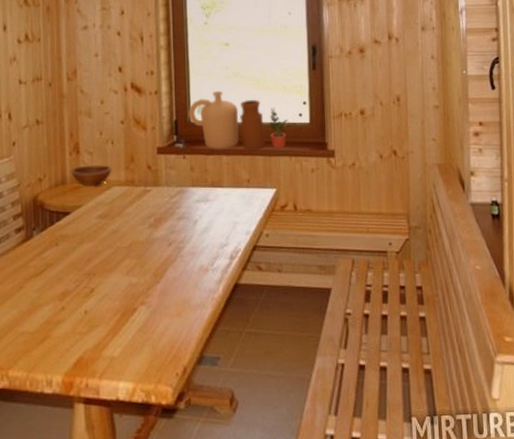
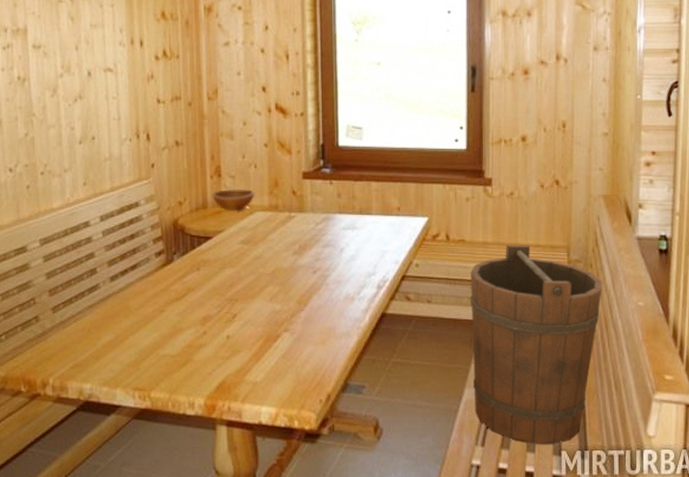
water jug: present [189,91,239,152] -> none [336,113,389,178]
vase: present [239,99,265,151] -> none [390,123,418,178]
potted plant: present [269,108,297,149] -> none [422,132,452,176]
wooden bucket: none [318,213,442,411] -> present [471,245,602,444]

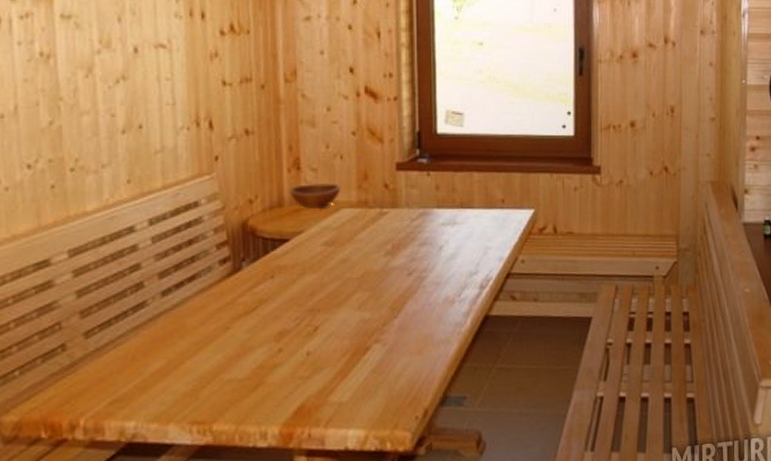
wooden bucket: present [471,245,602,444] -> none [579,235,710,444]

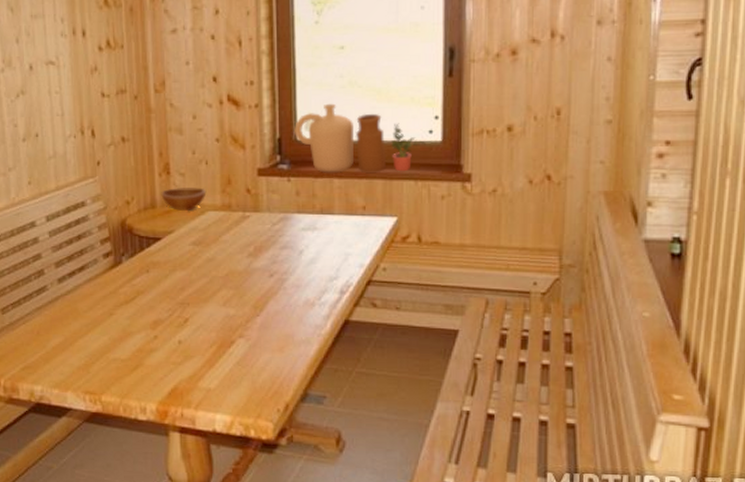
water jug: none [434,98,492,168] -> present [295,103,353,174]
vase: none [493,108,523,167] -> present [355,113,386,174]
potted plant: none [528,118,559,165] -> present [391,123,425,172]

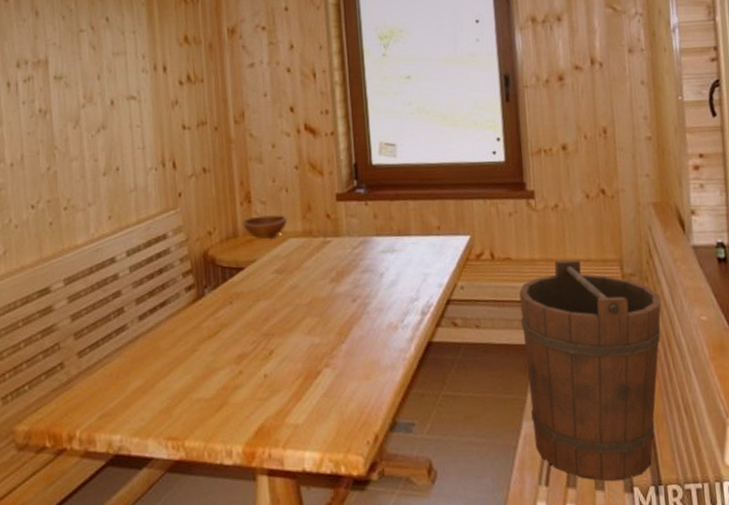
water jug: present [295,103,353,174] -> none [369,129,426,197]
vase: present [355,113,386,174] -> none [425,137,456,195]
potted plant: present [391,123,425,172] -> none [459,145,490,192]
wooden bucket: none [445,248,600,465] -> present [519,260,661,481]

